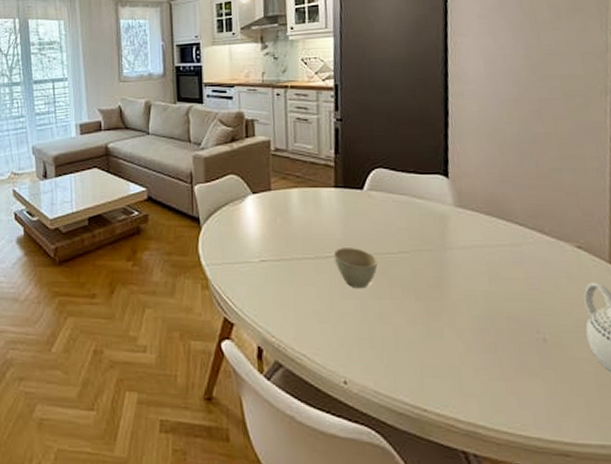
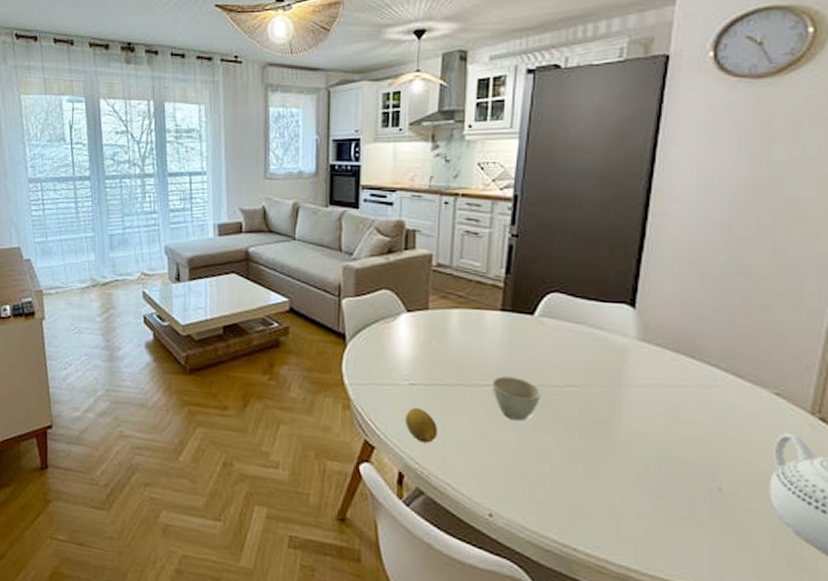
fruit: none [259,282,290,316] -> present [405,407,438,443]

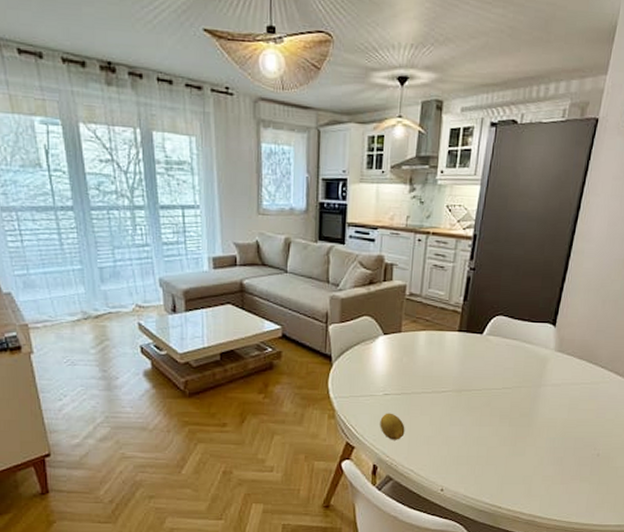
cup: present [492,376,541,421] -> none [448,384,484,418]

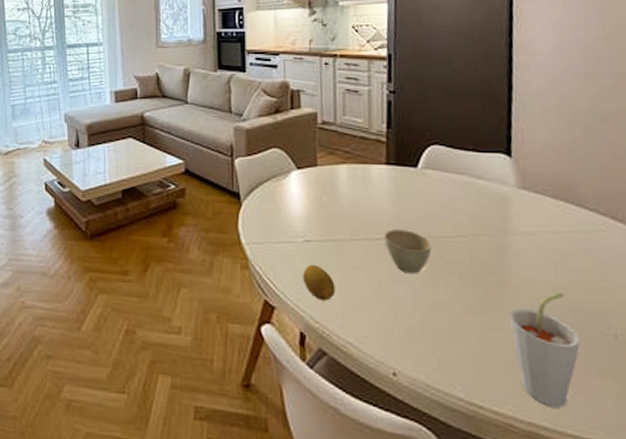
cup: none [448,384,484,418] -> present [383,229,432,274]
cup: none [530,427,575,503] -> present [509,292,581,408]

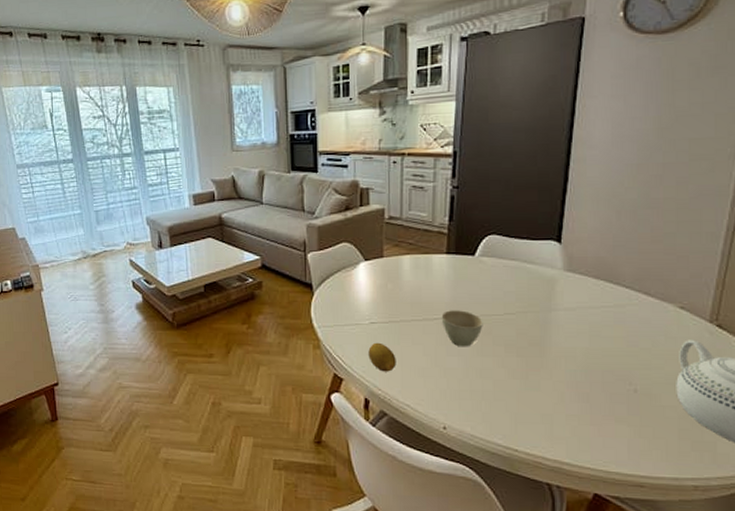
cup: present [509,292,581,408] -> none [547,357,605,448]

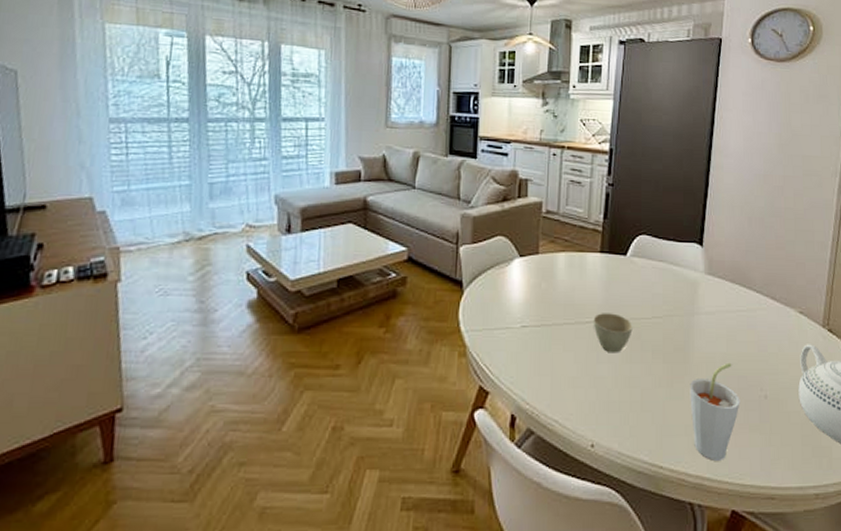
fruit: present [368,342,396,372] -> none [518,349,547,383]
cup: none [547,357,605,448] -> present [690,362,740,461]

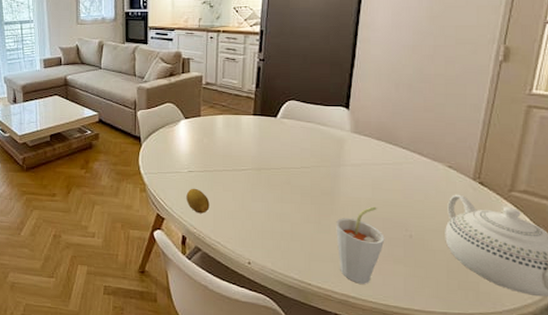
fruit: none [518,349,547,383] -> present [186,188,210,214]
cup: present [593,313,633,353] -> none [248,163,283,195]

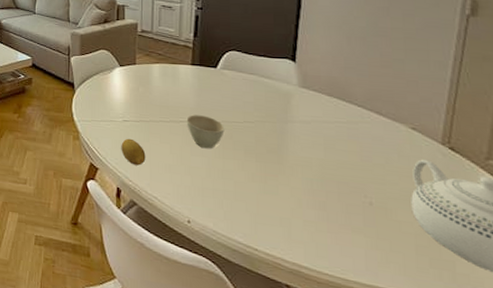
cup: none [248,163,283,195] -> present [186,114,225,149]
cup: present [336,206,385,284] -> none [284,168,341,254]

